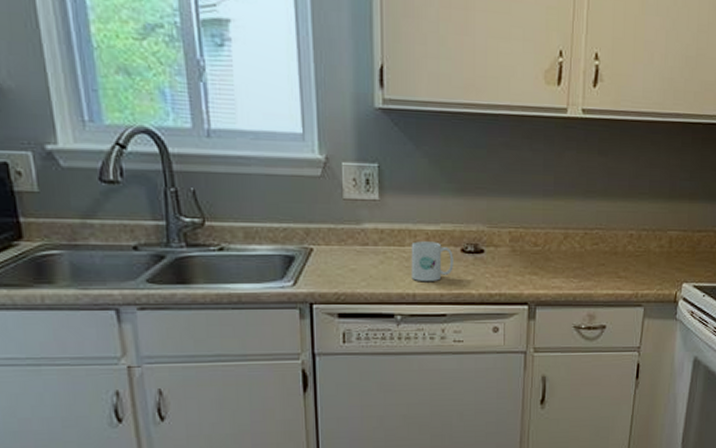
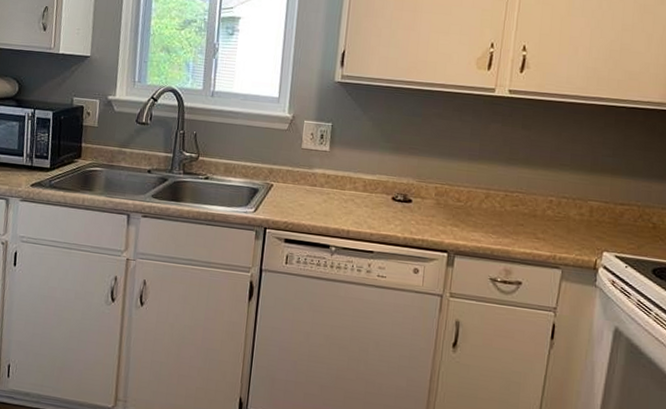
mug: present [411,241,453,282] -> none [347,187,385,222]

